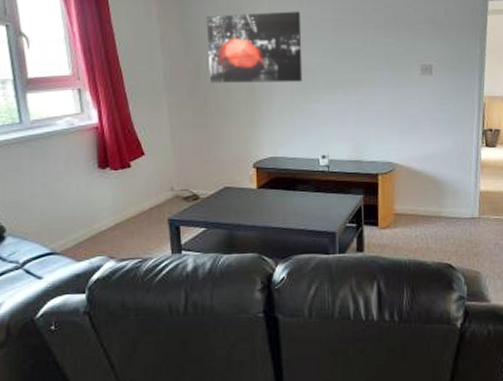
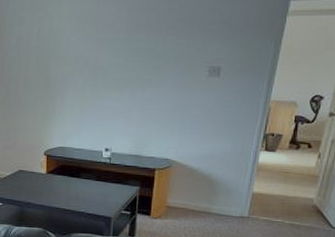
wall art: present [206,11,303,83] -> none [11,11,97,79]

